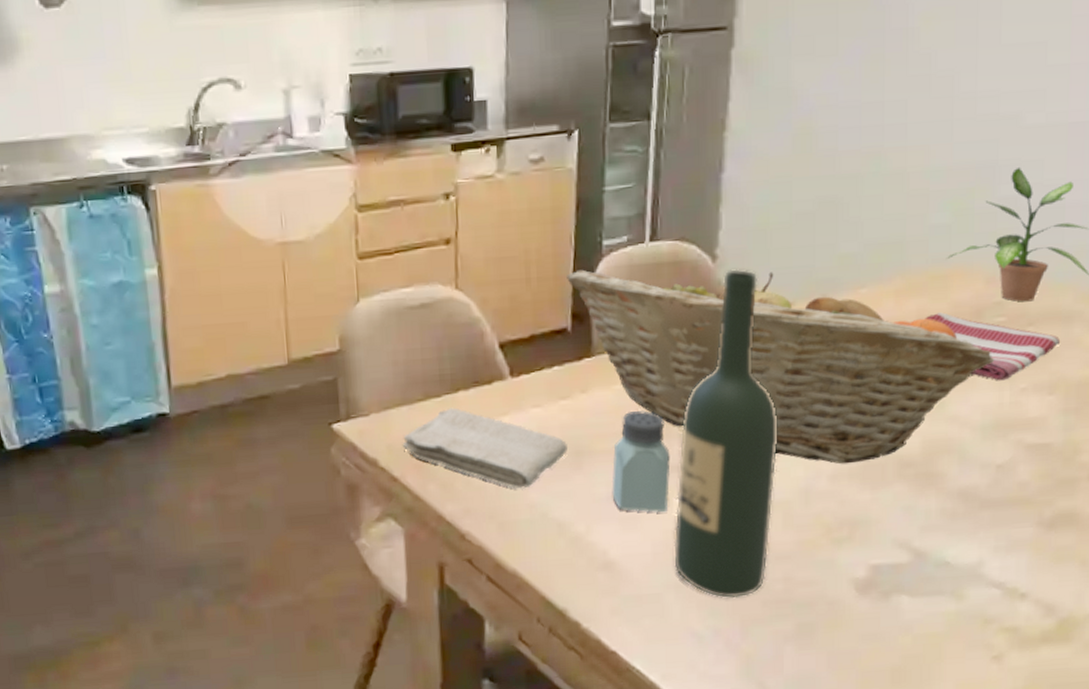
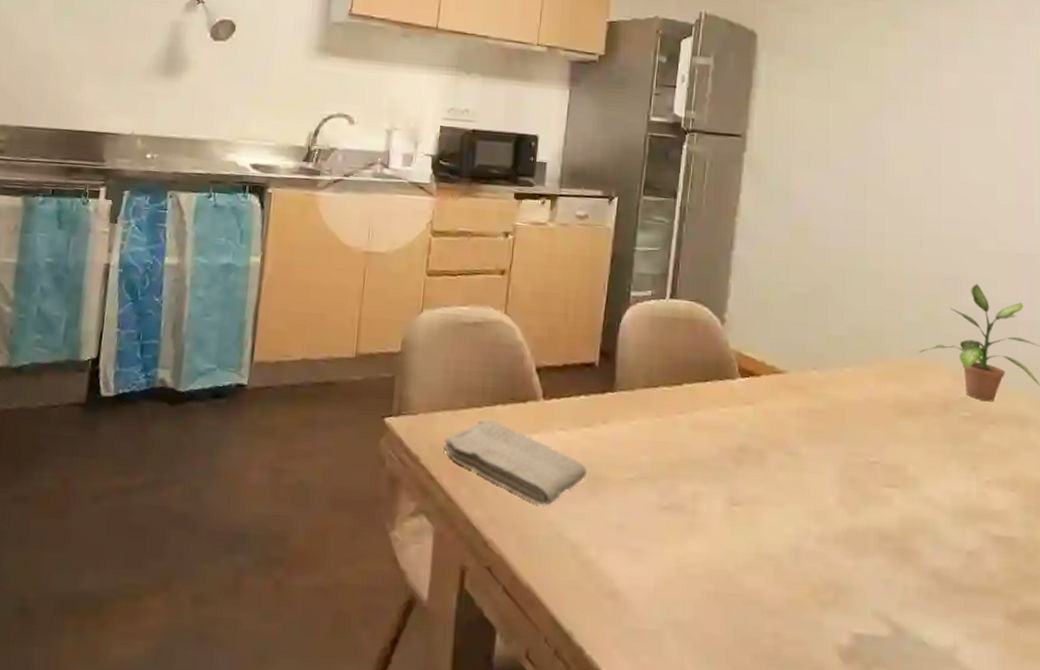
fruit basket: present [567,269,995,464] -> none [598,313,962,529]
saltshaker: present [611,411,670,513] -> none [622,448,676,550]
wine bottle: present [674,269,777,599] -> none [674,333,771,648]
dish towel: present [925,312,1061,381] -> none [901,399,1019,471]

